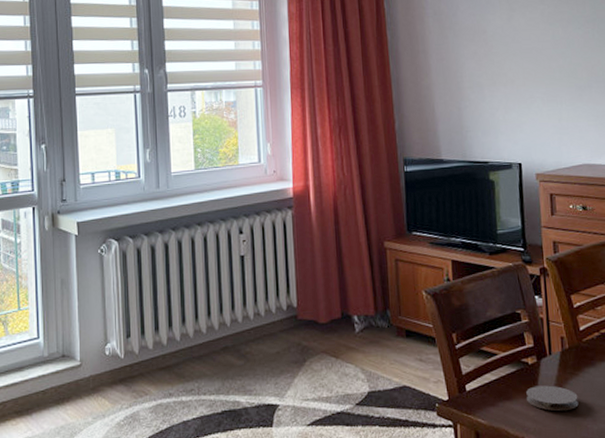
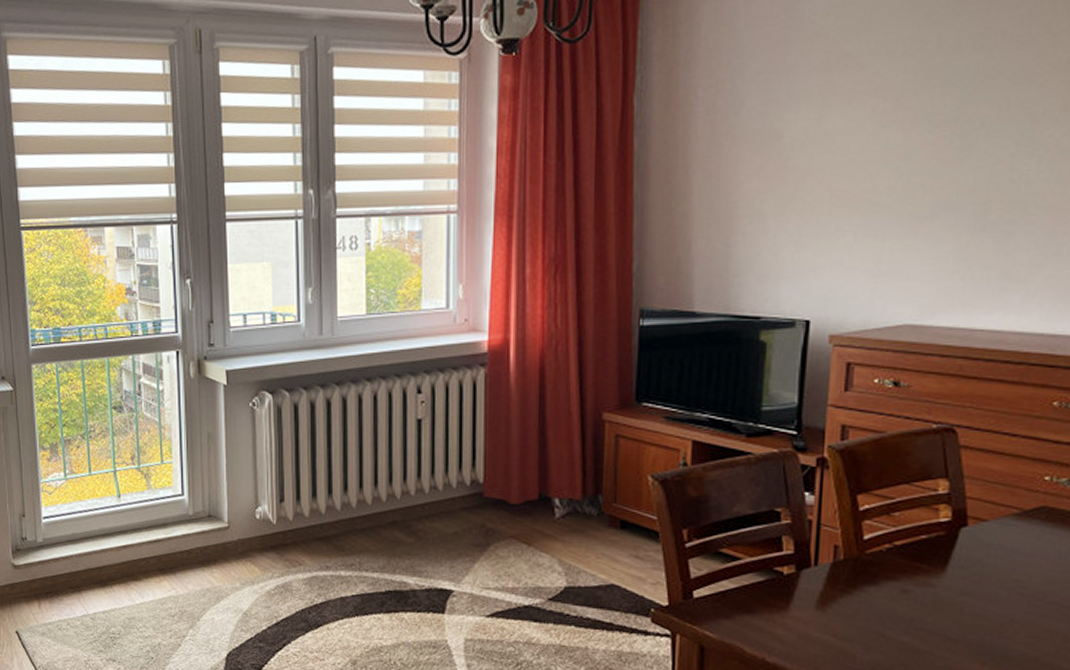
coaster: present [526,385,579,412] -> none [775,600,848,635]

